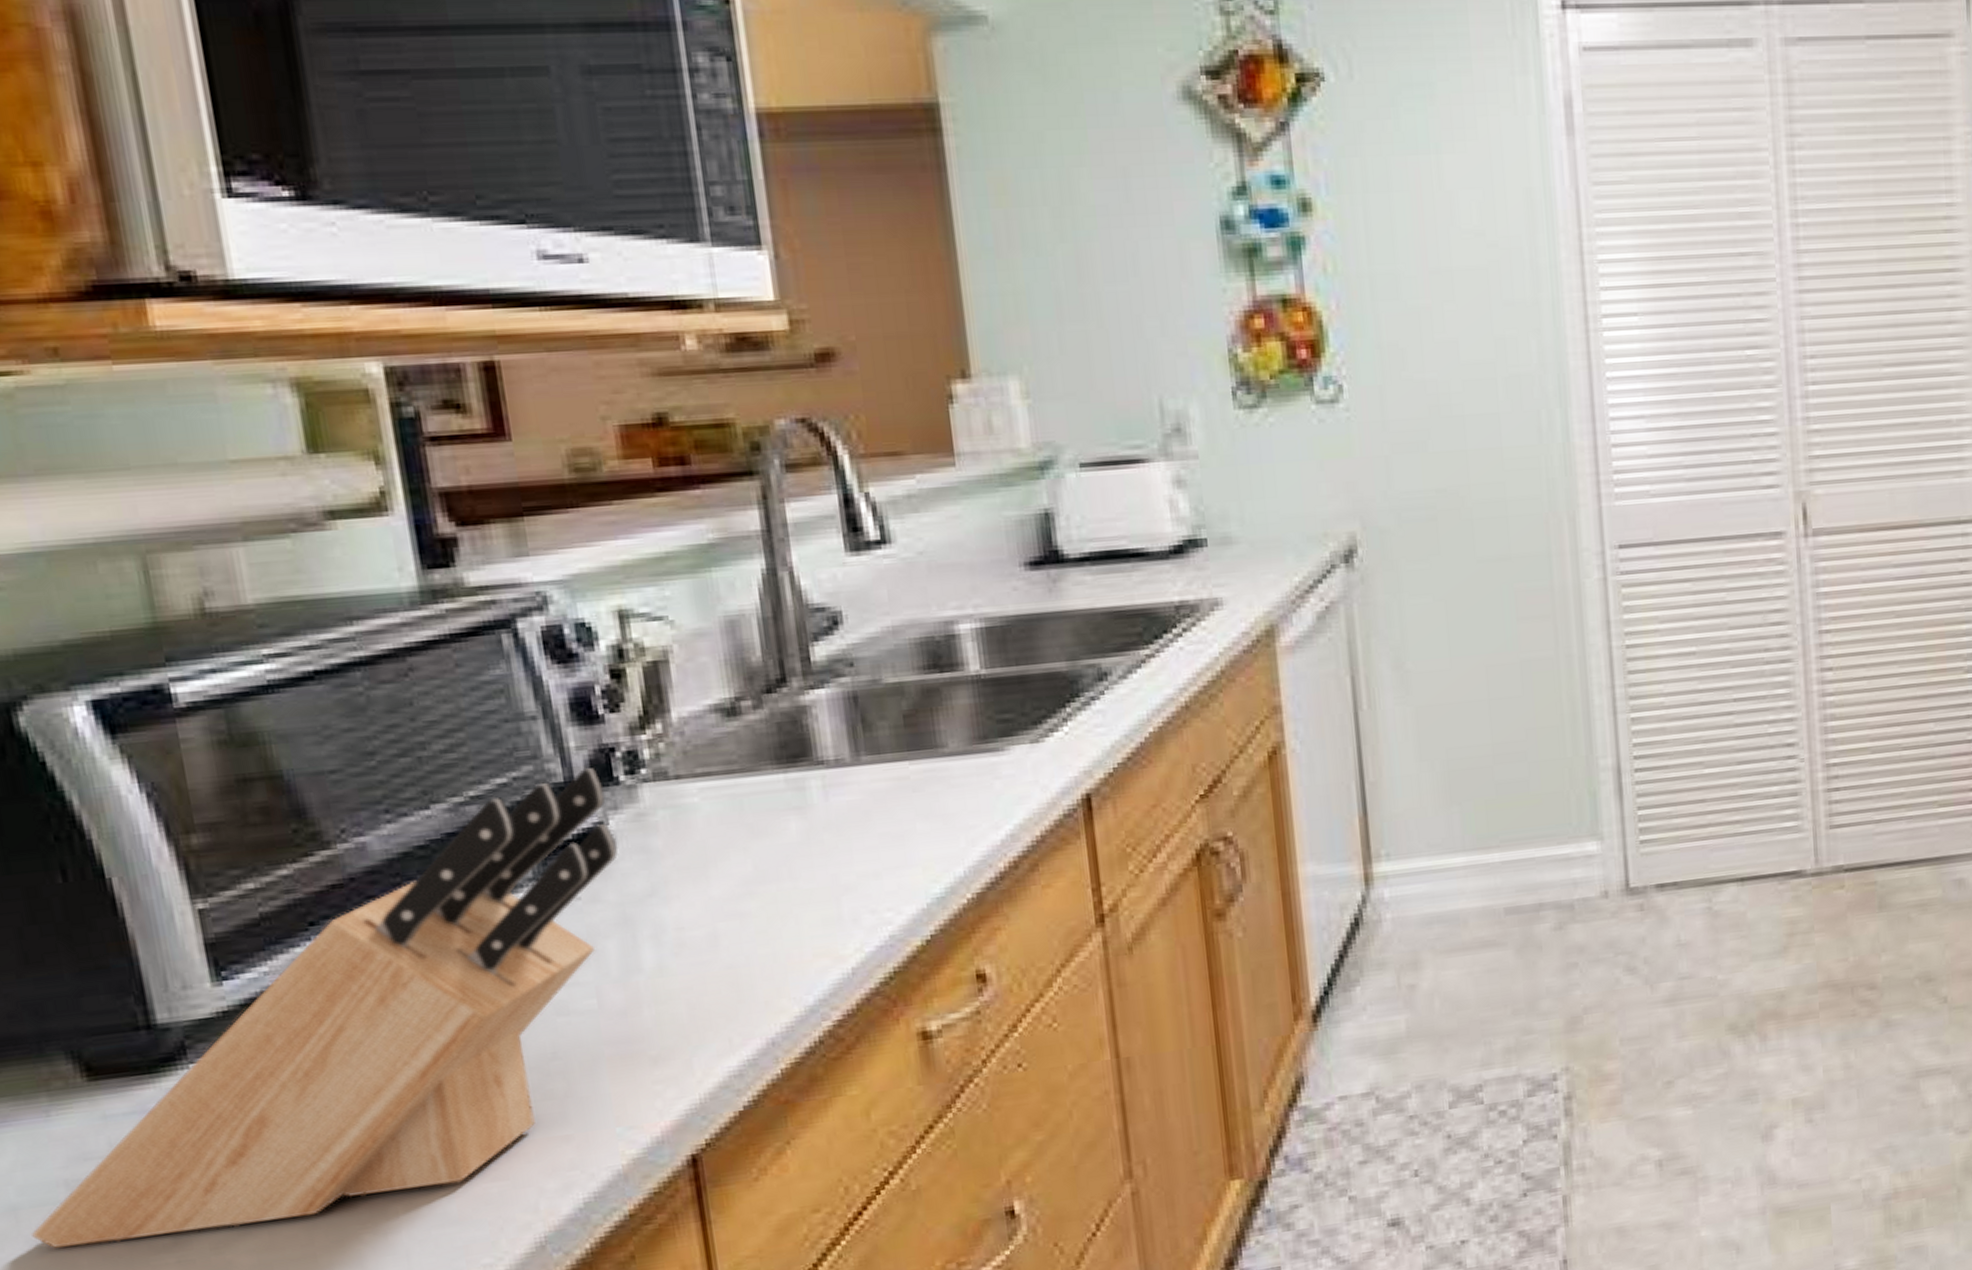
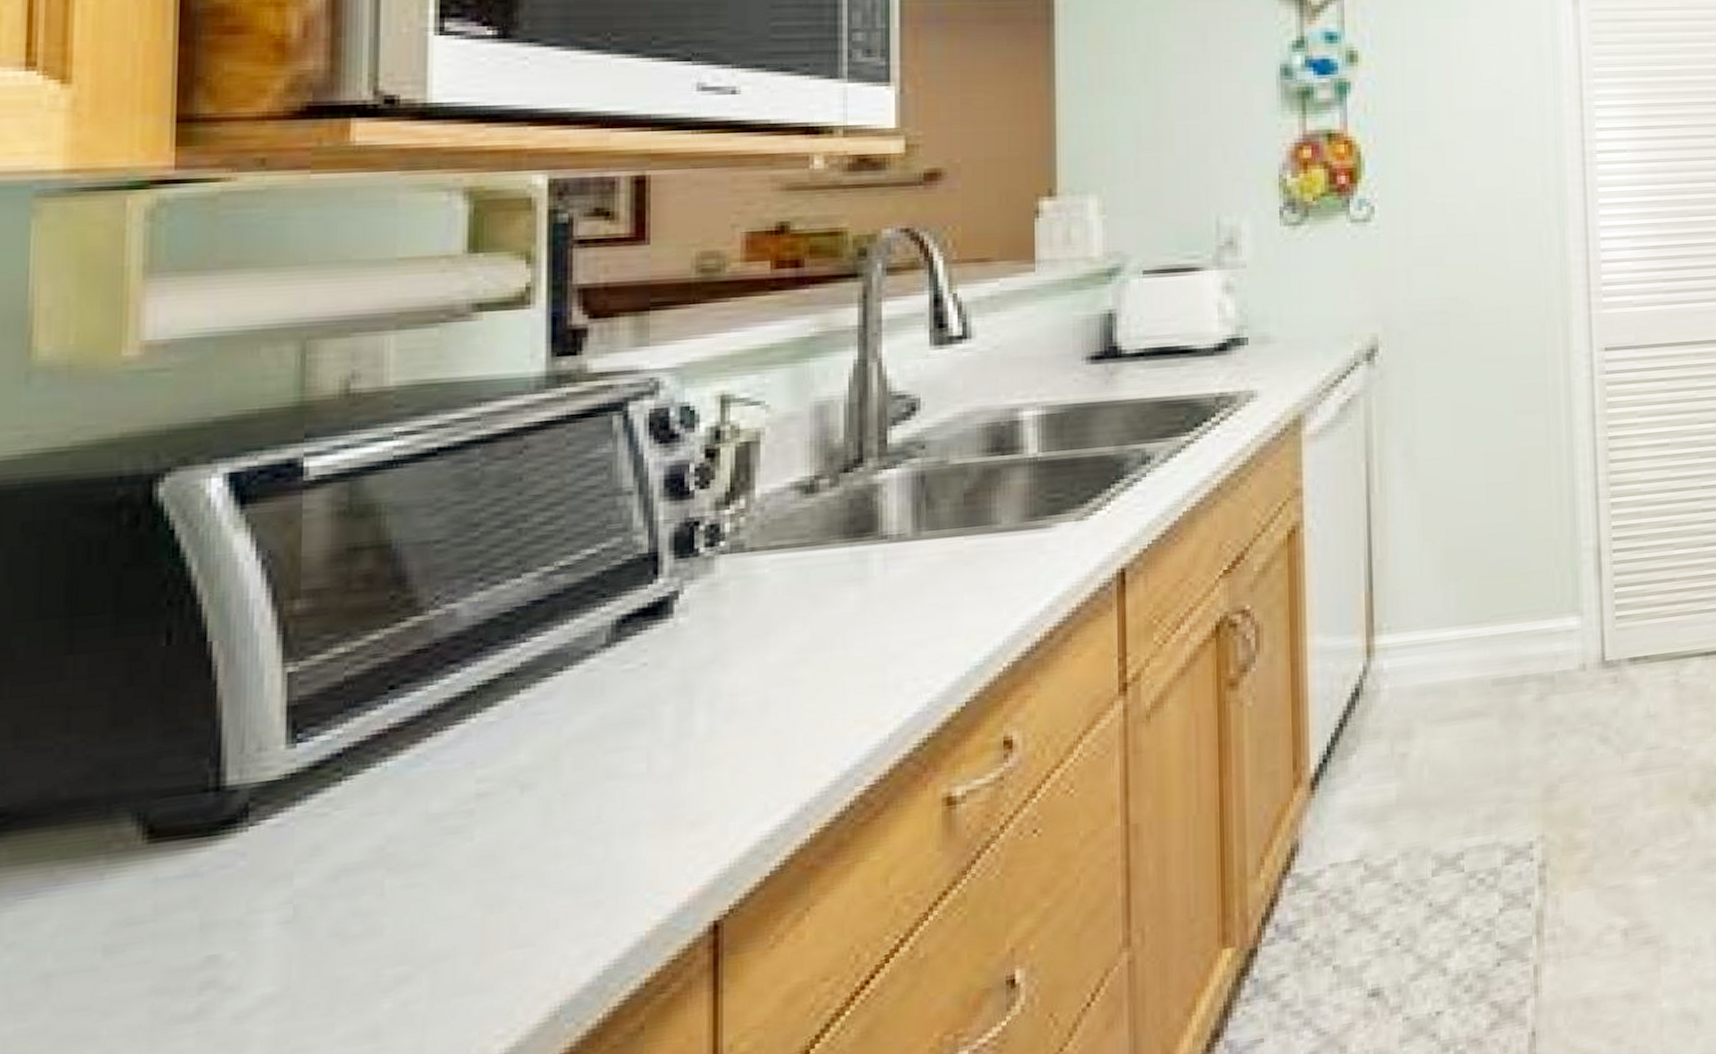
knife block: present [30,766,618,1249] -> none [57,539,687,1018]

